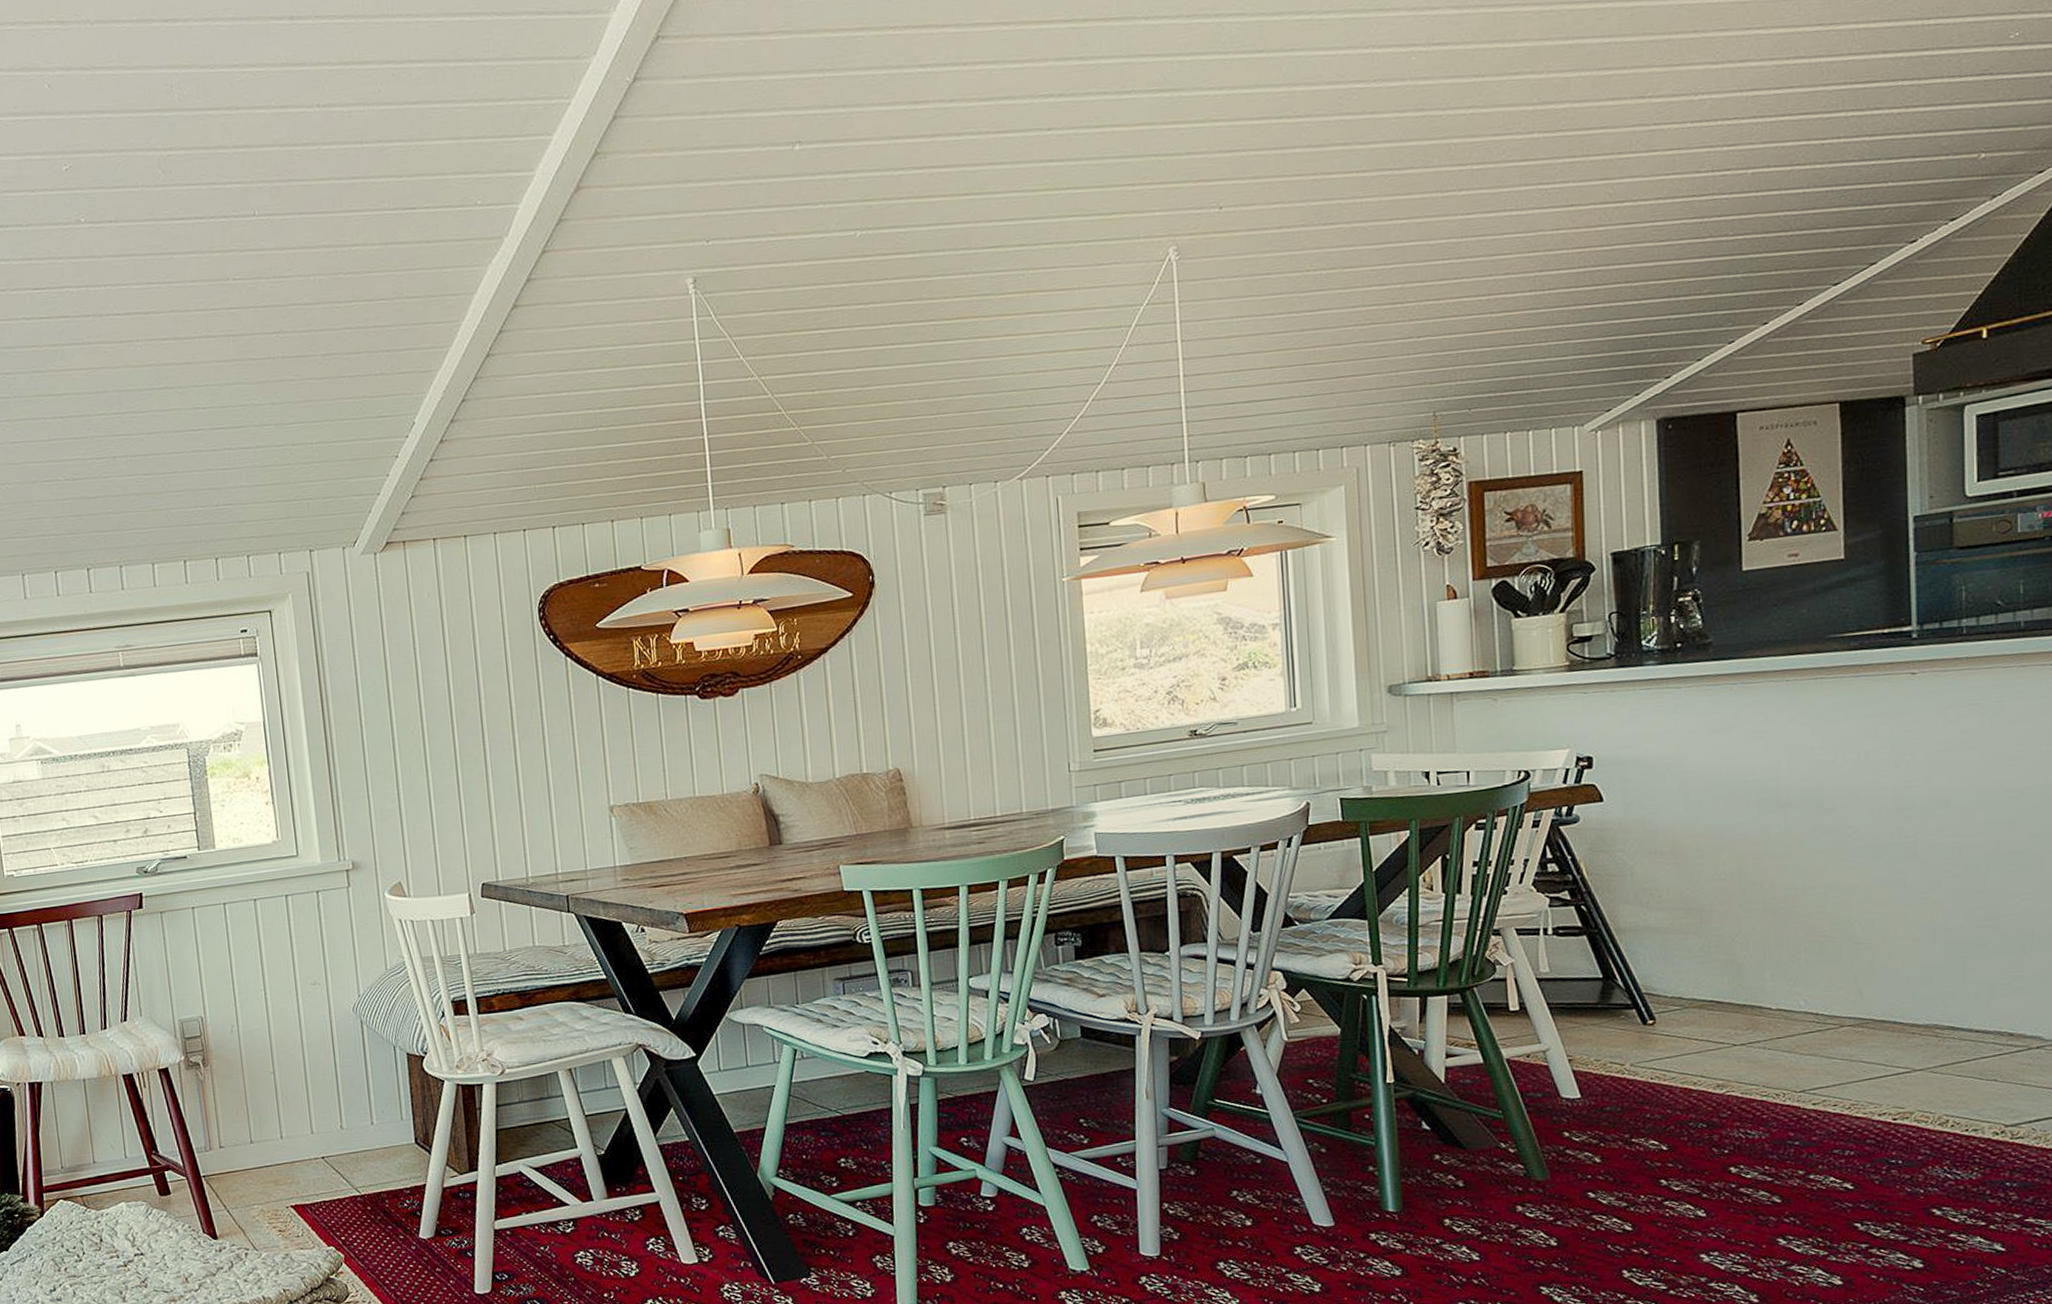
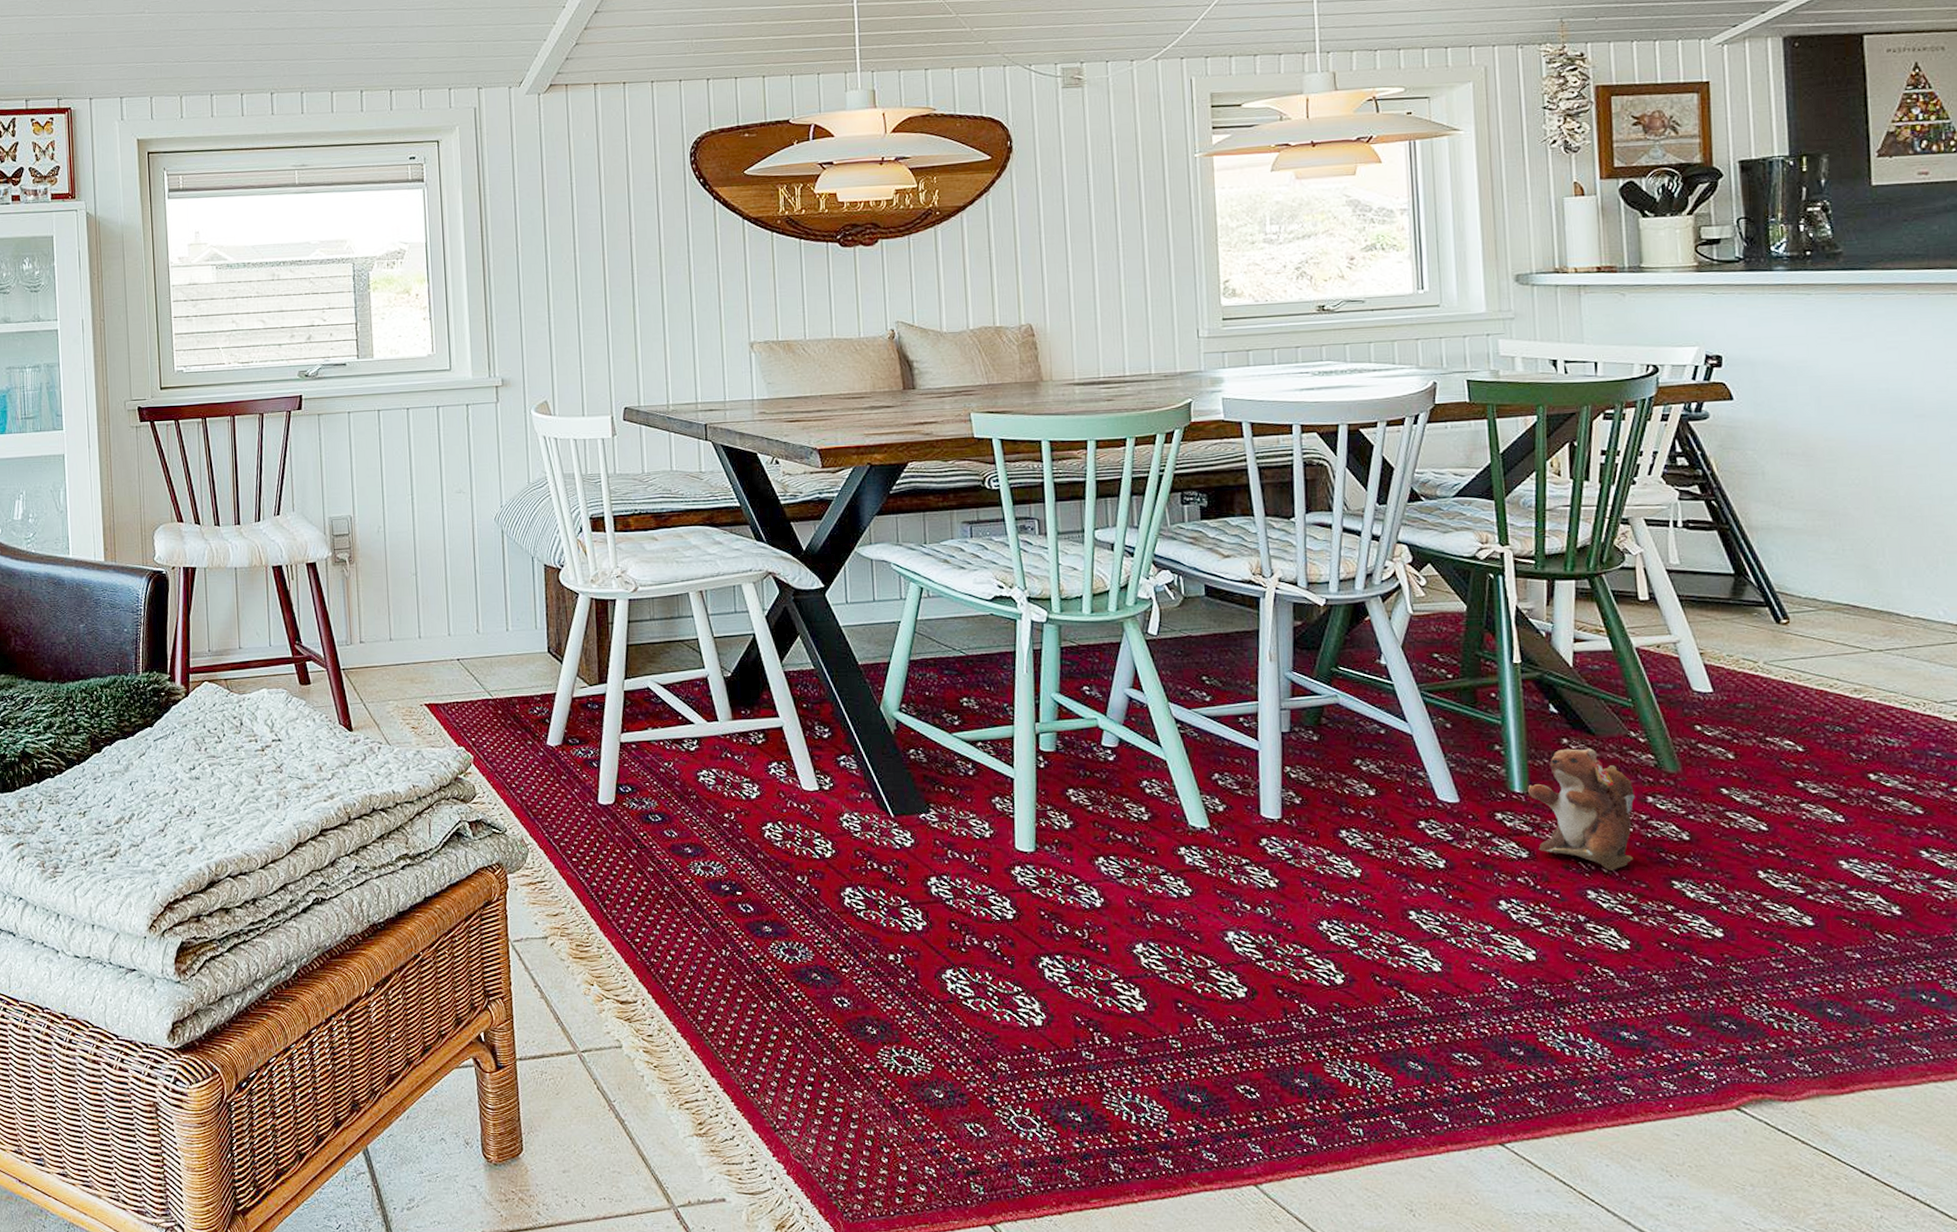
plush toy: none [1401,1162,1505,1282] -> present [1528,748,1635,871]

